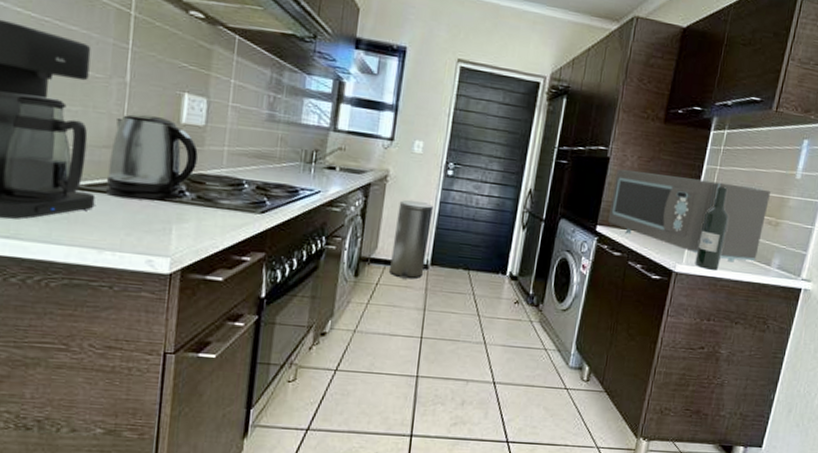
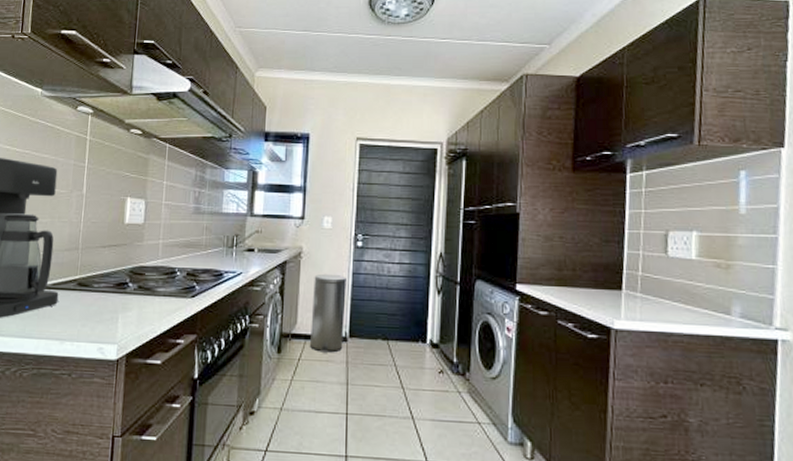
kettle: present [106,114,198,201] -> none [67,219,139,294]
microwave: present [607,169,770,262] -> none [527,223,713,314]
wine bottle: present [695,186,730,272] -> none [635,231,668,326]

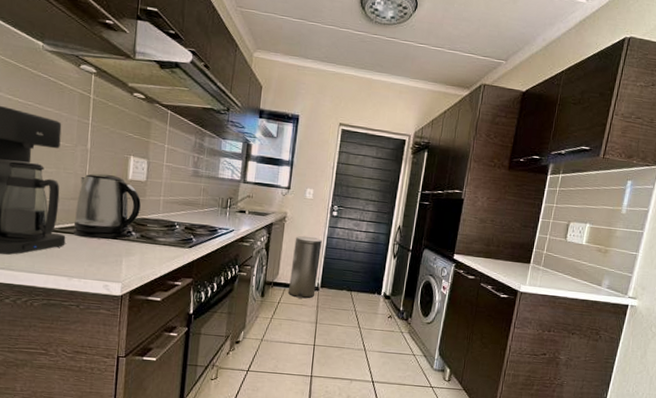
kettle: none [67,219,139,294] -> present [73,173,141,239]

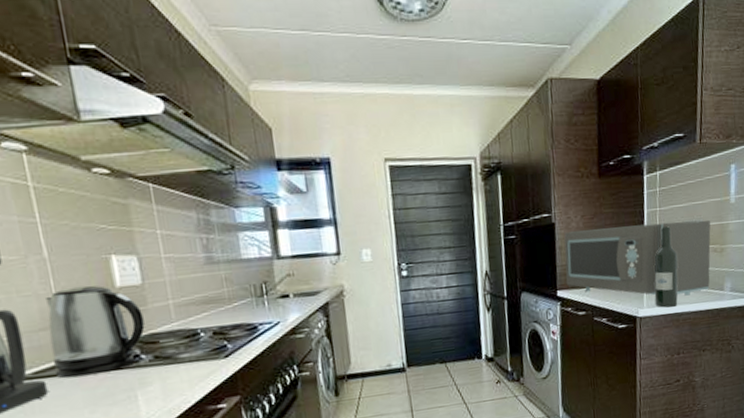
pedal bin: present [288,235,322,299] -> none [361,308,402,387]
microwave: none [463,208,600,283] -> present [564,220,711,296]
wine bottle: none [536,221,565,291] -> present [654,226,678,308]

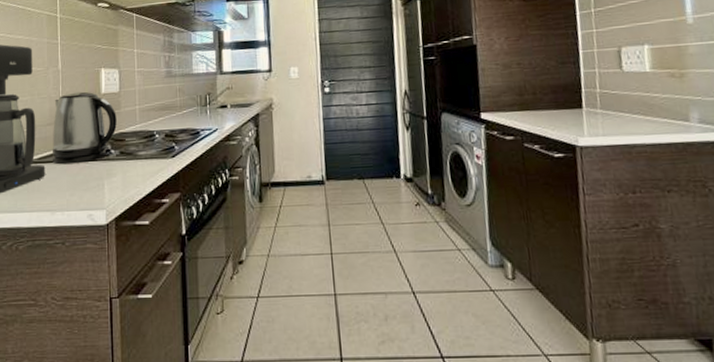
microwave: present [564,220,711,296] -> none [486,42,670,125]
wine bottle: present [654,226,678,308] -> none [593,48,629,139]

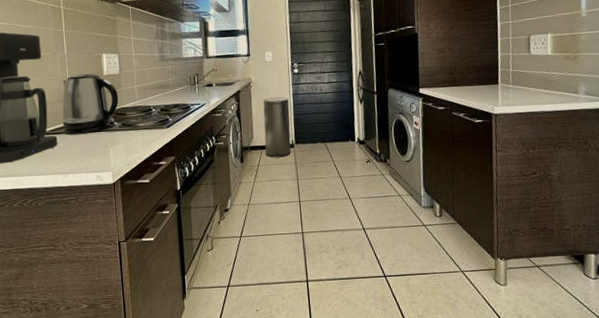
pedal bin: none [286,121,321,197] -> present [263,97,291,158]

